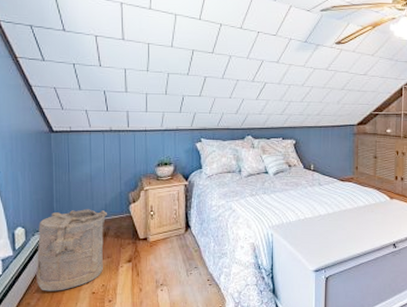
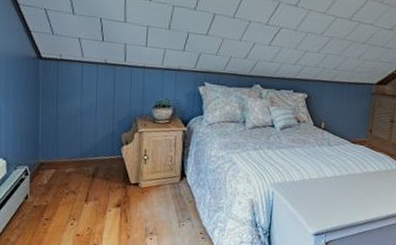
laundry hamper: present [36,209,107,291] -> none [17,146,97,230]

